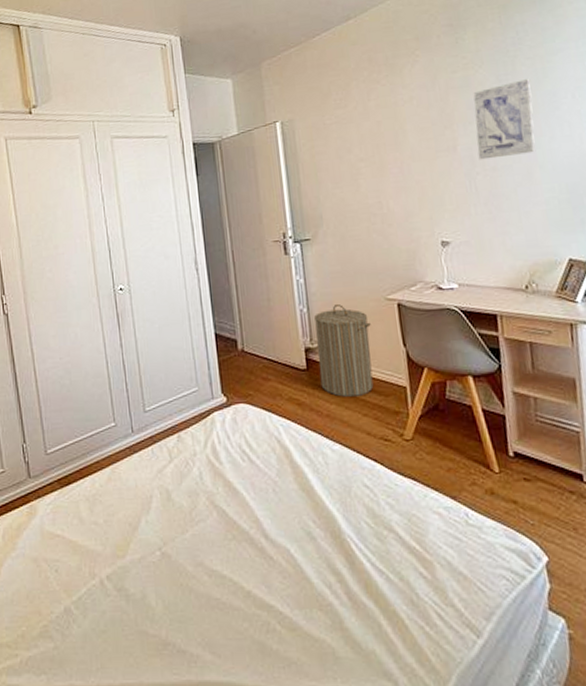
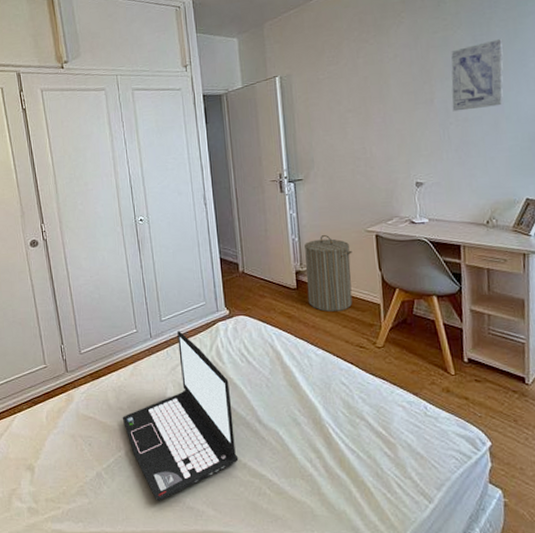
laptop: none [97,423,241,643] -> present [122,331,239,501]

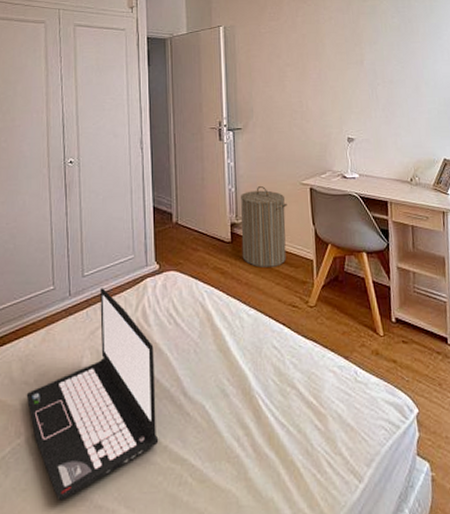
wall art: present [451,39,504,112] -> none [378,13,423,74]

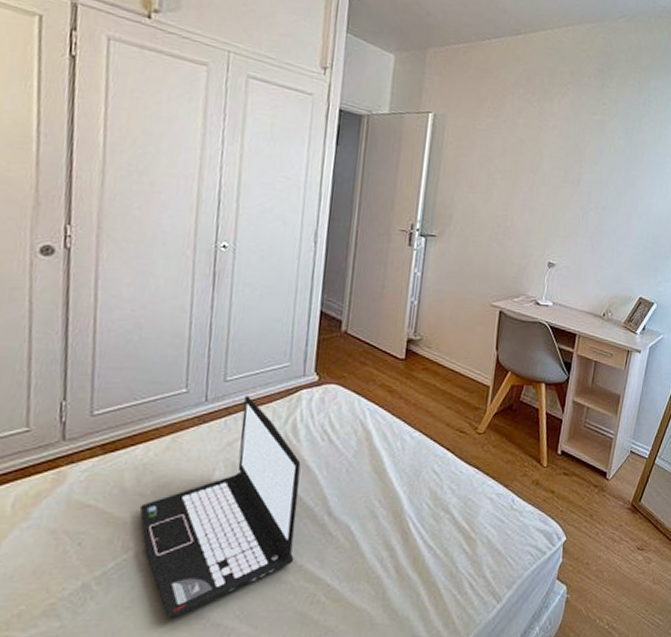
laundry hamper: present [241,186,287,267] -> none [414,302,473,390]

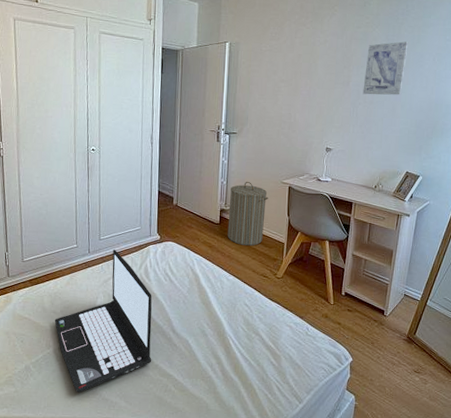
laundry hamper: none [414,302,473,390] -> present [227,182,268,246]
wall art: none [595,136,649,203] -> present [363,41,409,95]

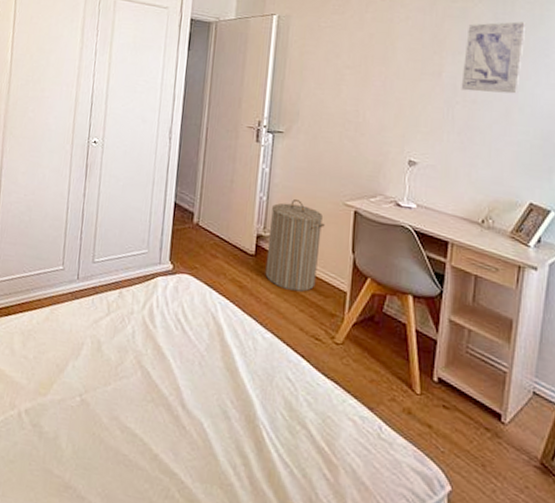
laptop: present [54,249,152,393] -> none [24,278,157,482]

